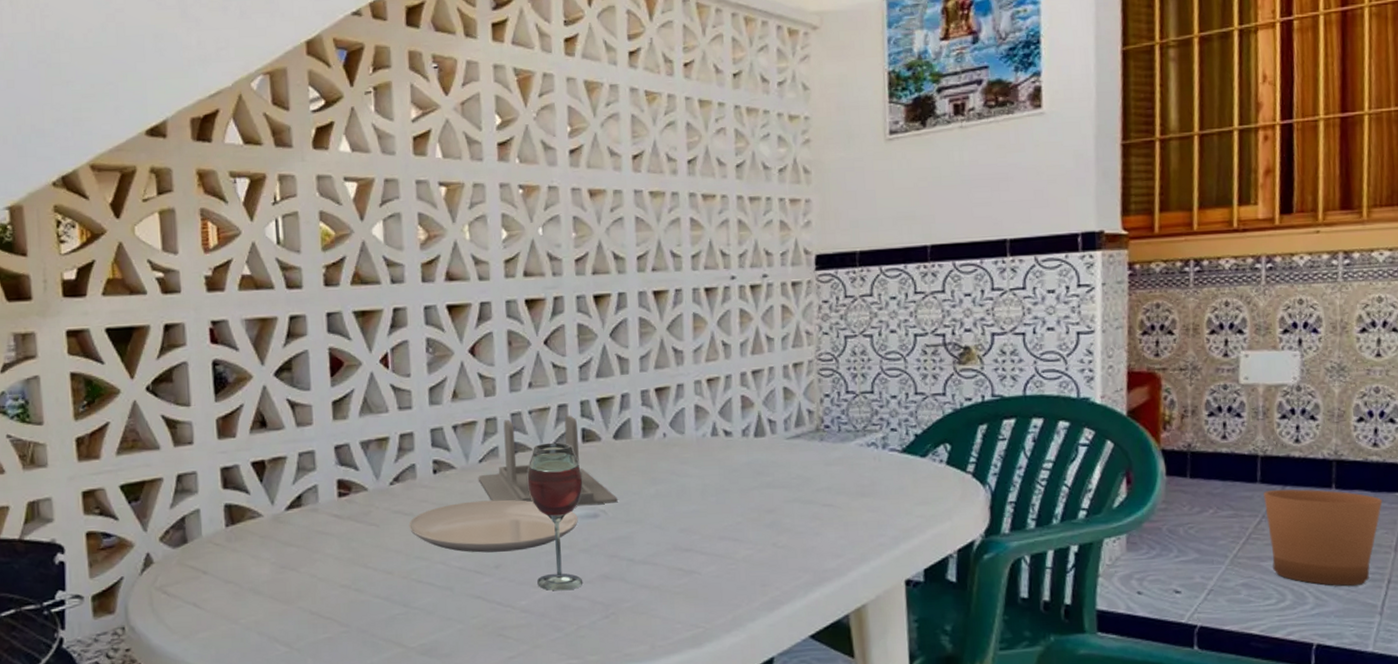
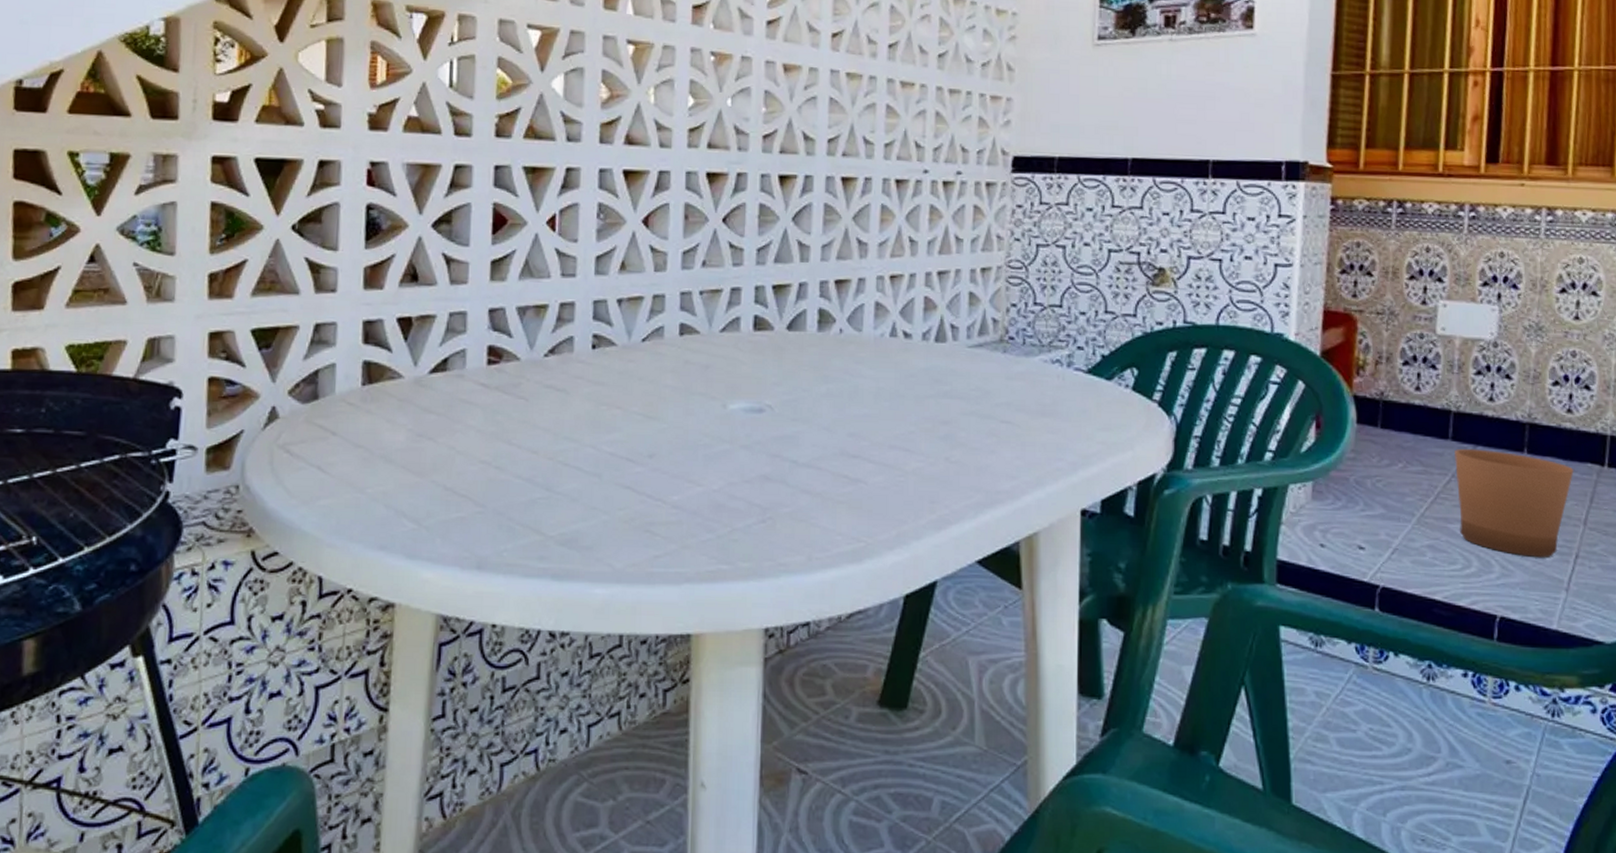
plate: present [408,499,578,553] -> none [560,382,742,441]
napkin holder: present [478,415,618,505] -> none [639,298,786,399]
wineglass: present [527,442,583,591] -> none [691,327,751,489]

